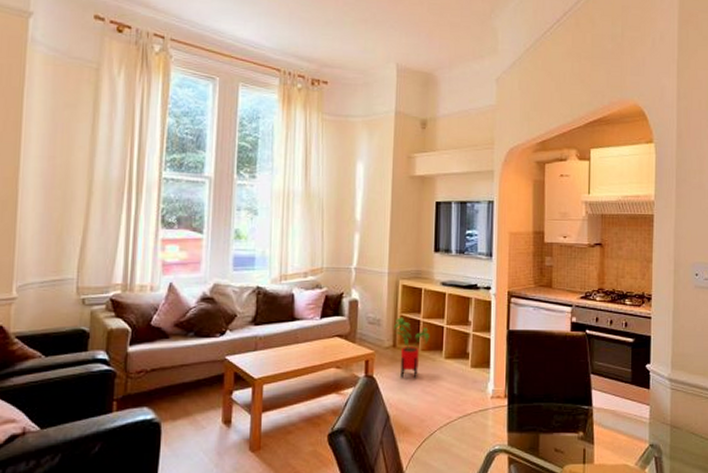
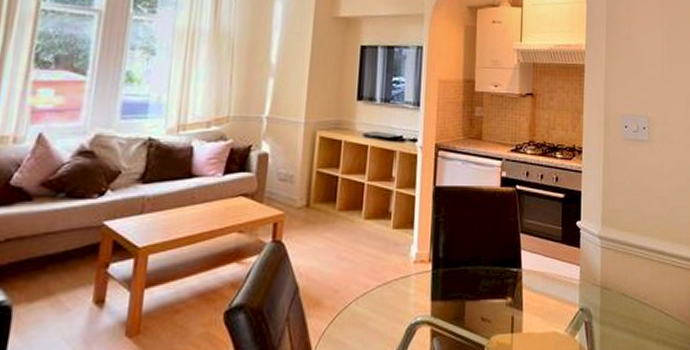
house plant: present [394,317,430,379] -> none [308,173,349,243]

